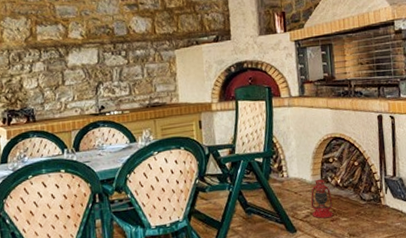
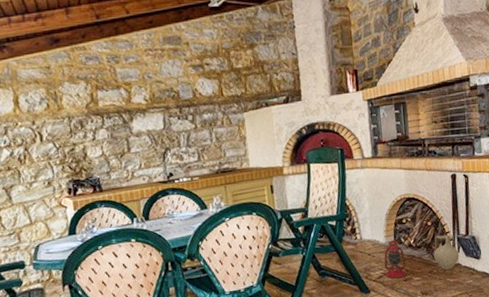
ceramic jug: none [361,175,387,212] -> present [434,235,460,270]

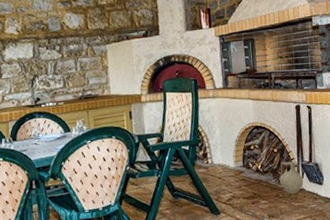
lantern: present [384,240,407,279] -> none [233,165,254,202]

